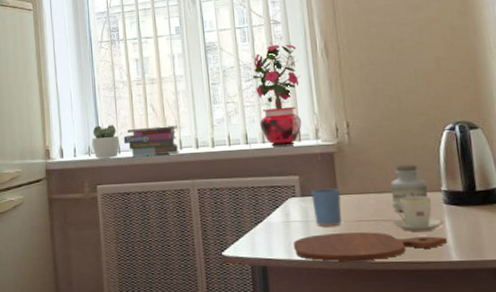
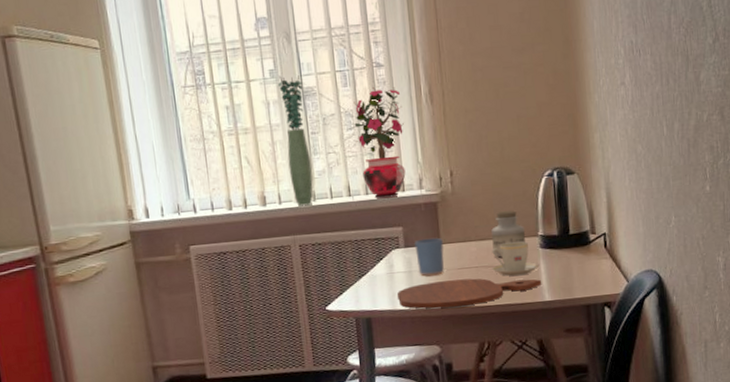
succulent plant: present [91,125,120,159] -> none [180,180,213,217]
books: present [123,125,180,158] -> none [216,178,278,215]
vase: none [182,32,213,152] -> present [277,75,314,207]

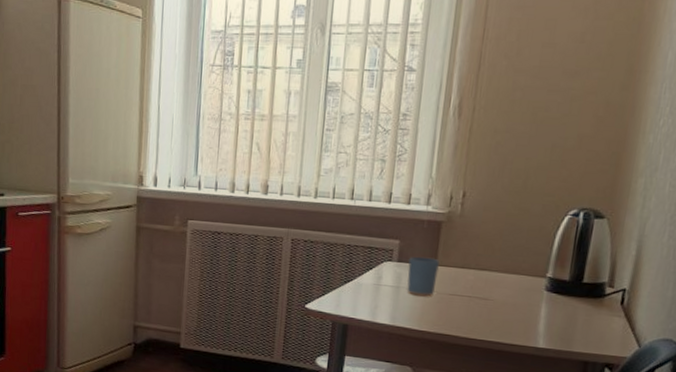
vase: present [277,75,314,207] -> none [296,67,328,202]
potted flower: present [347,86,406,199] -> none [363,91,427,209]
cutting board: present [397,278,542,309] -> none [379,301,539,335]
jar: present [491,210,525,258] -> none [492,244,532,292]
teacup: present [492,241,540,276] -> none [486,277,541,315]

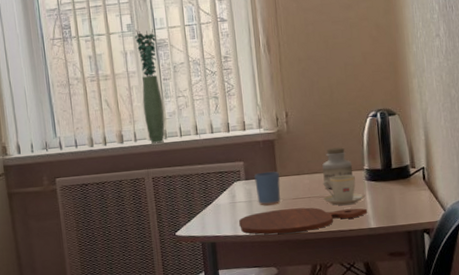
vase: none [296,67,328,202] -> present [134,29,165,144]
cutting board: none [379,301,539,335] -> present [239,207,368,235]
teacup: none [486,277,541,315] -> present [323,174,365,206]
jar: none [492,244,532,292] -> present [322,147,352,189]

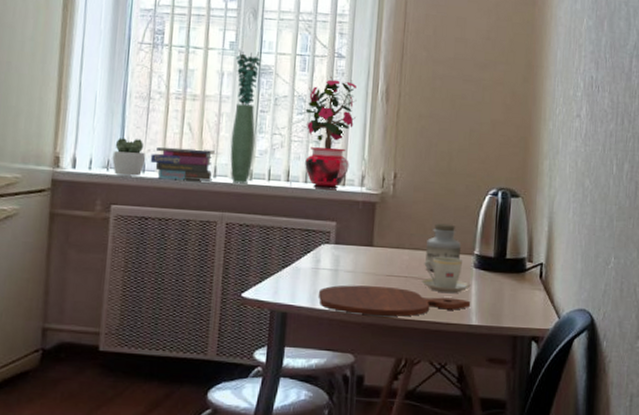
succulent plant: none [48,120,77,153] -> present [112,138,146,176]
books: none [79,119,134,151] -> present [150,147,218,182]
potted flower: none [194,38,246,137] -> present [297,76,357,190]
mug: present [254,171,281,205] -> none [345,238,375,278]

